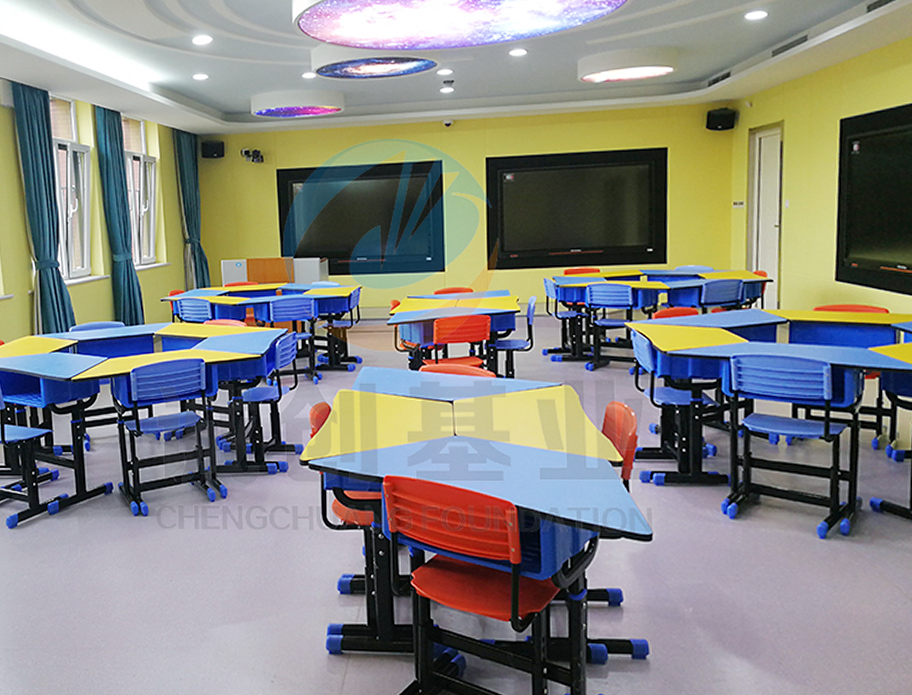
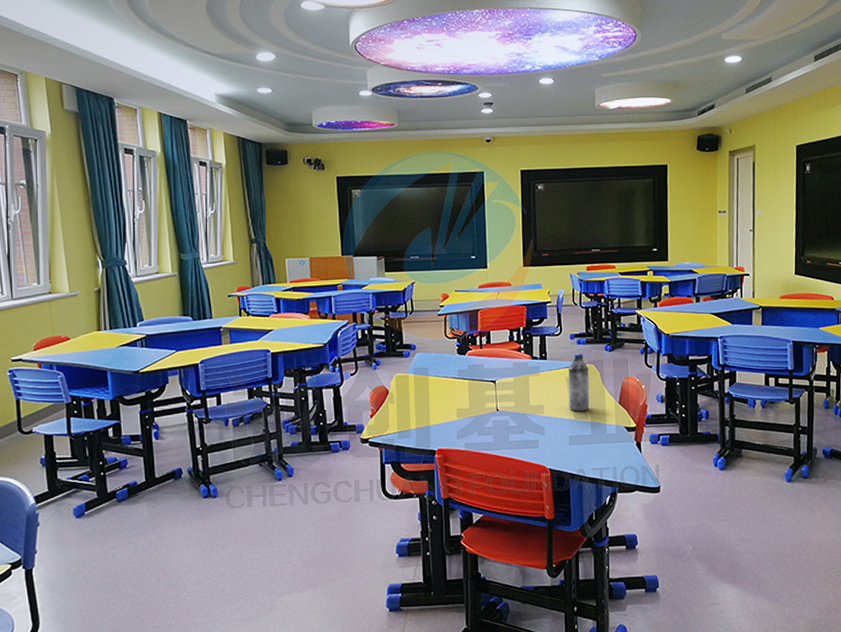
water bottle: none [539,372,566,440] -> present [568,353,590,412]

